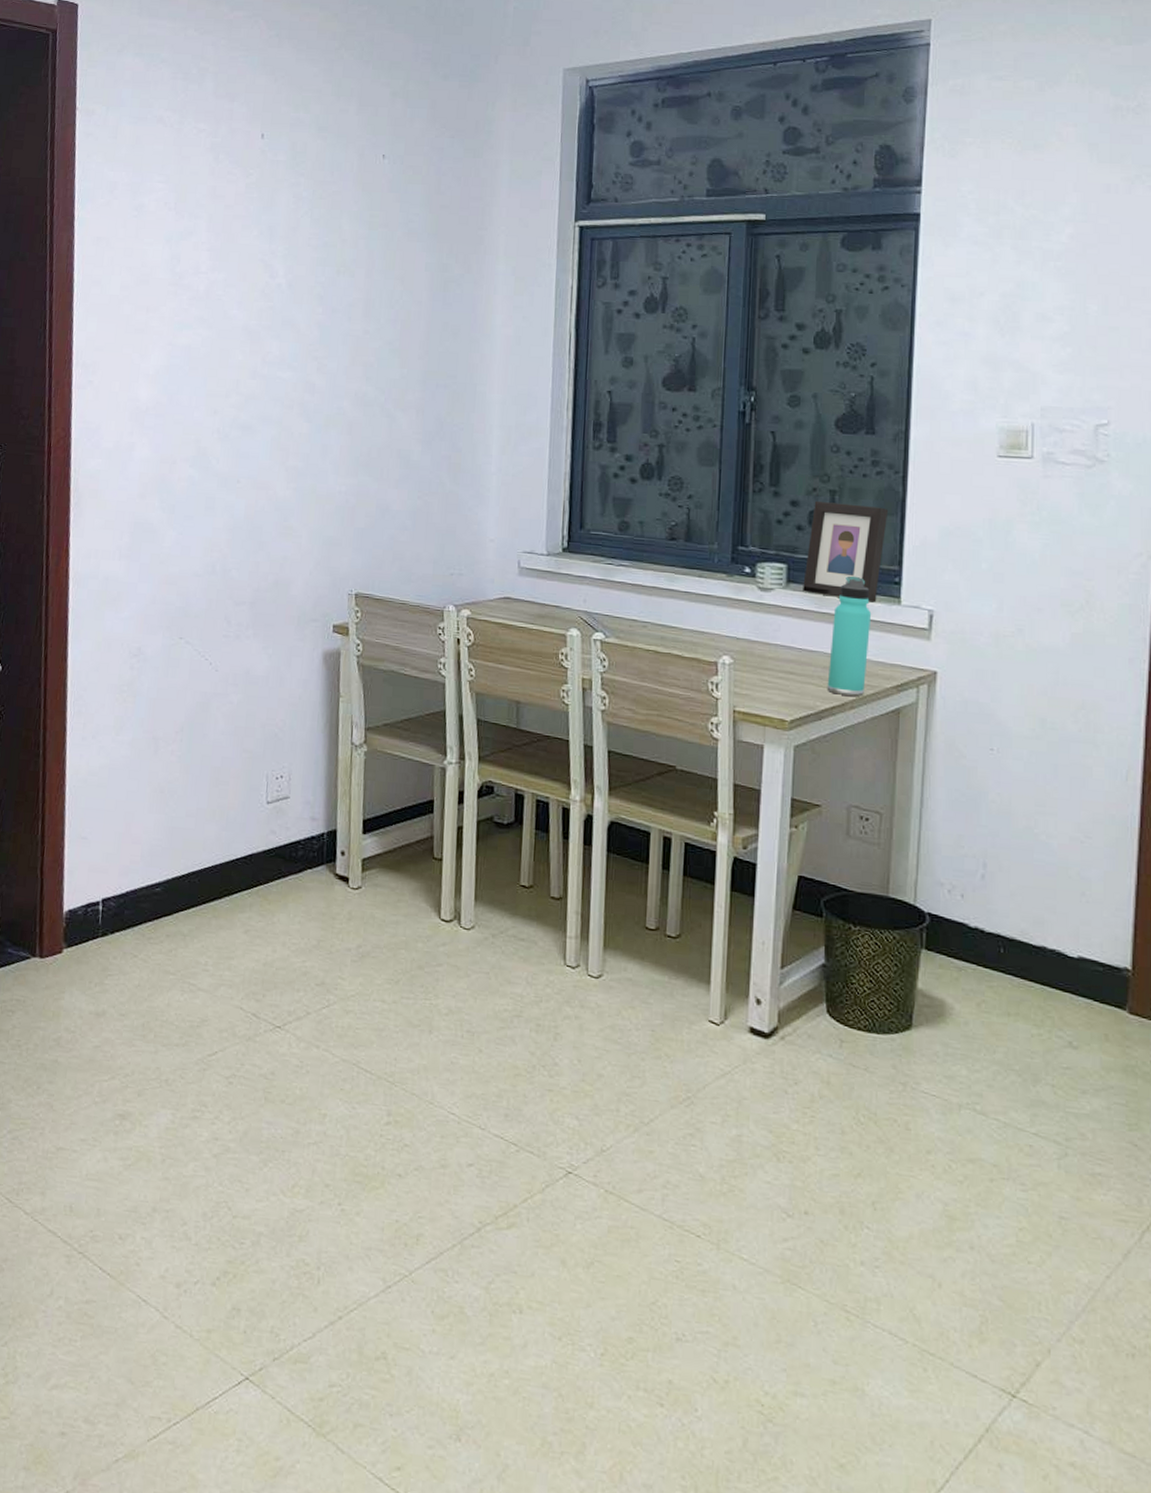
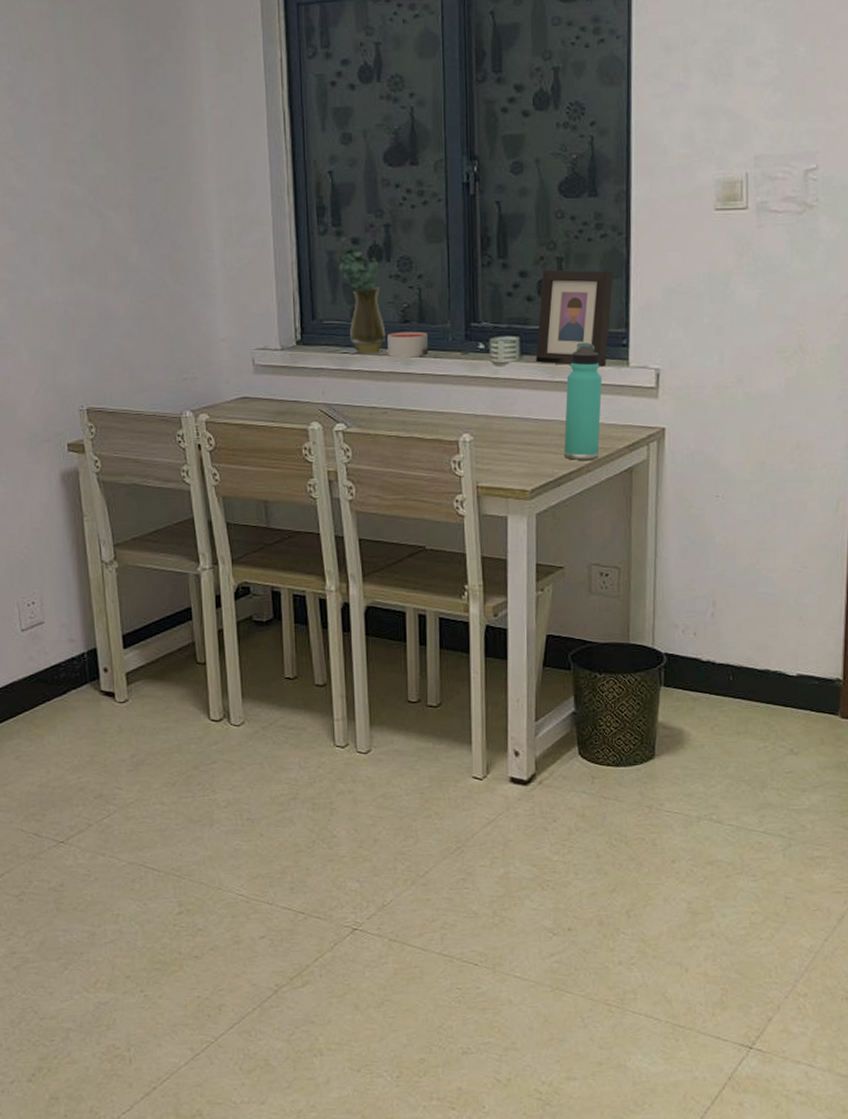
vase: none [610,461,652,568] -> present [338,246,386,355]
candle: none [652,548,694,575] -> present [387,332,429,358]

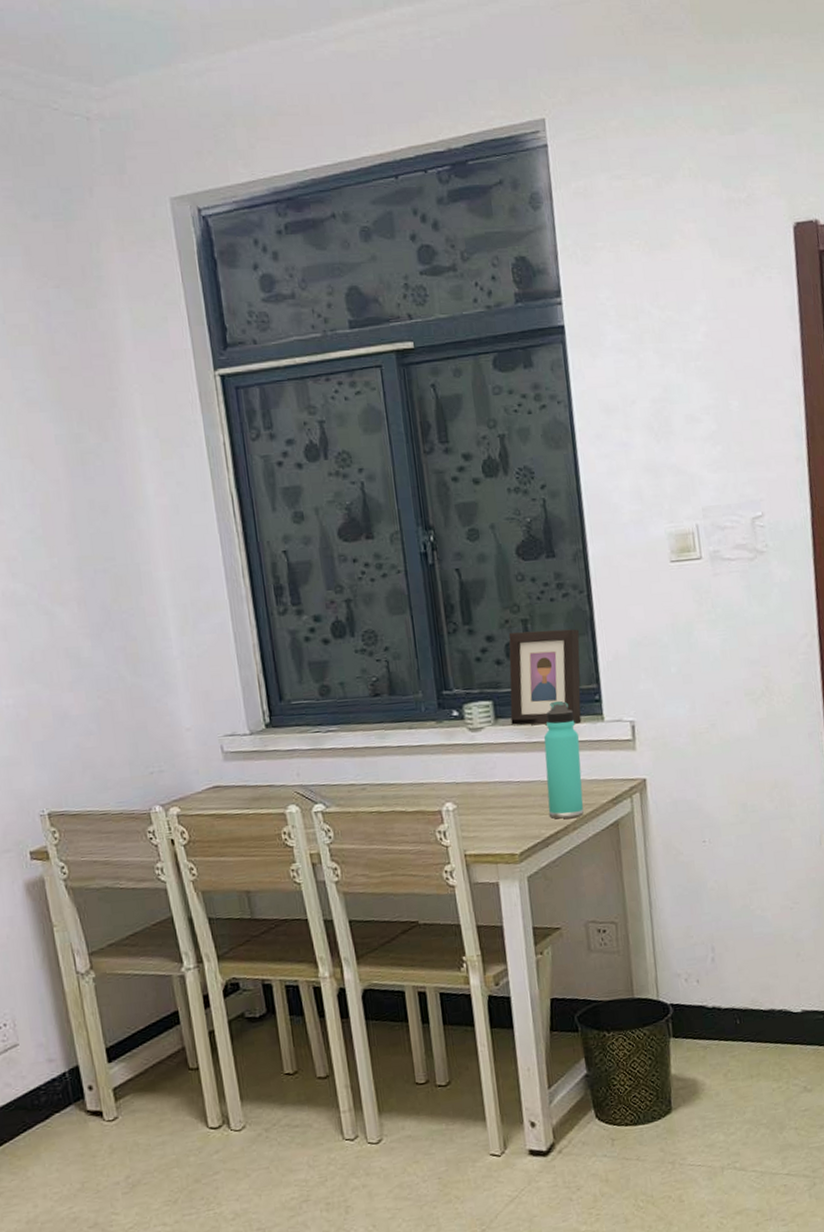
vase: present [338,246,386,355] -> none [300,624,357,733]
candle: present [387,332,429,358] -> none [359,704,403,733]

